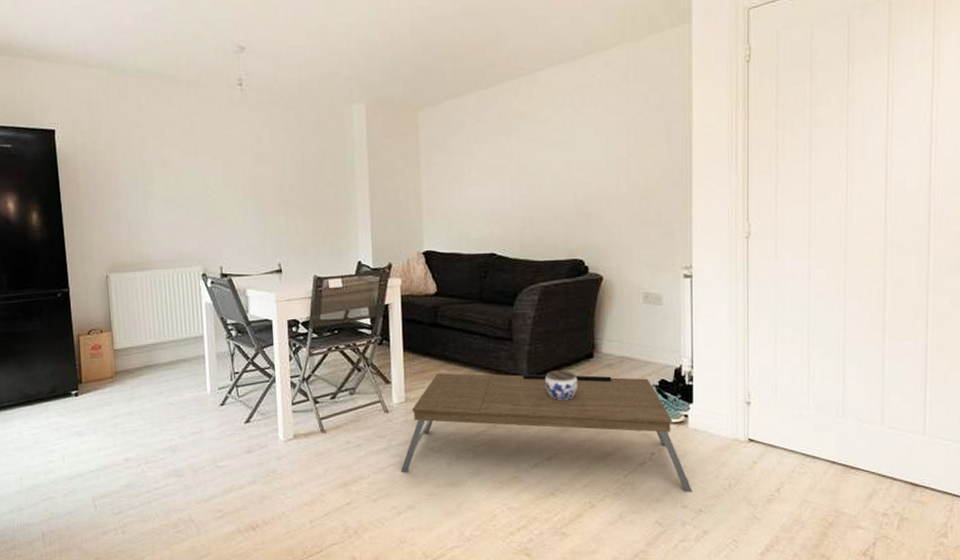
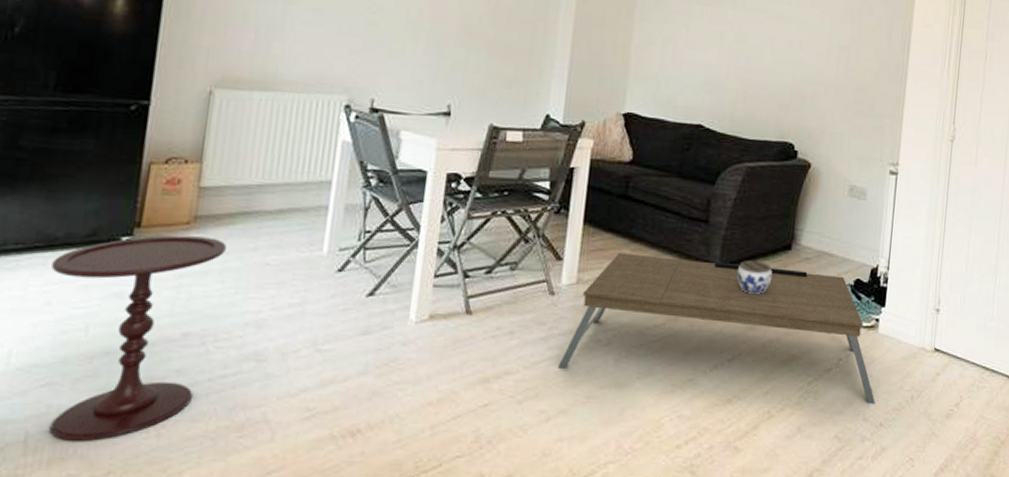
side table: none [33,387,141,538] -> present [49,235,226,443]

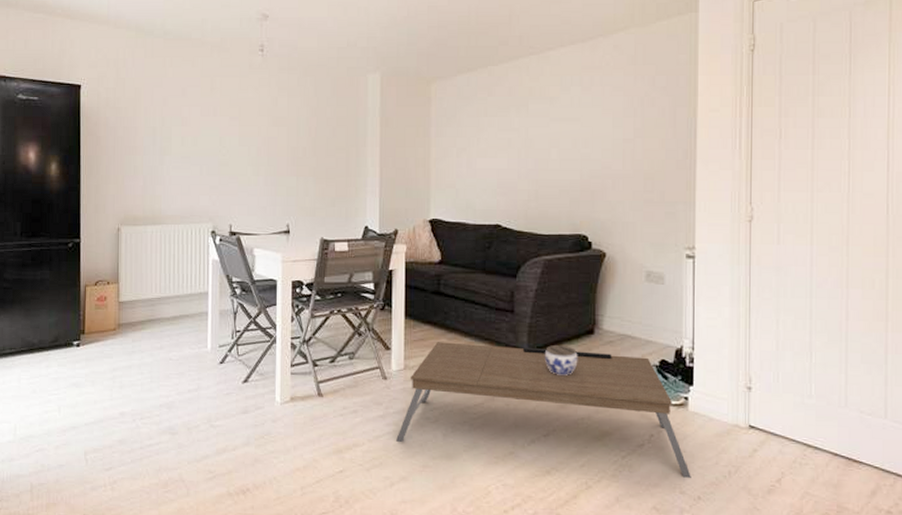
side table: present [49,235,226,443] -> none [33,339,141,493]

